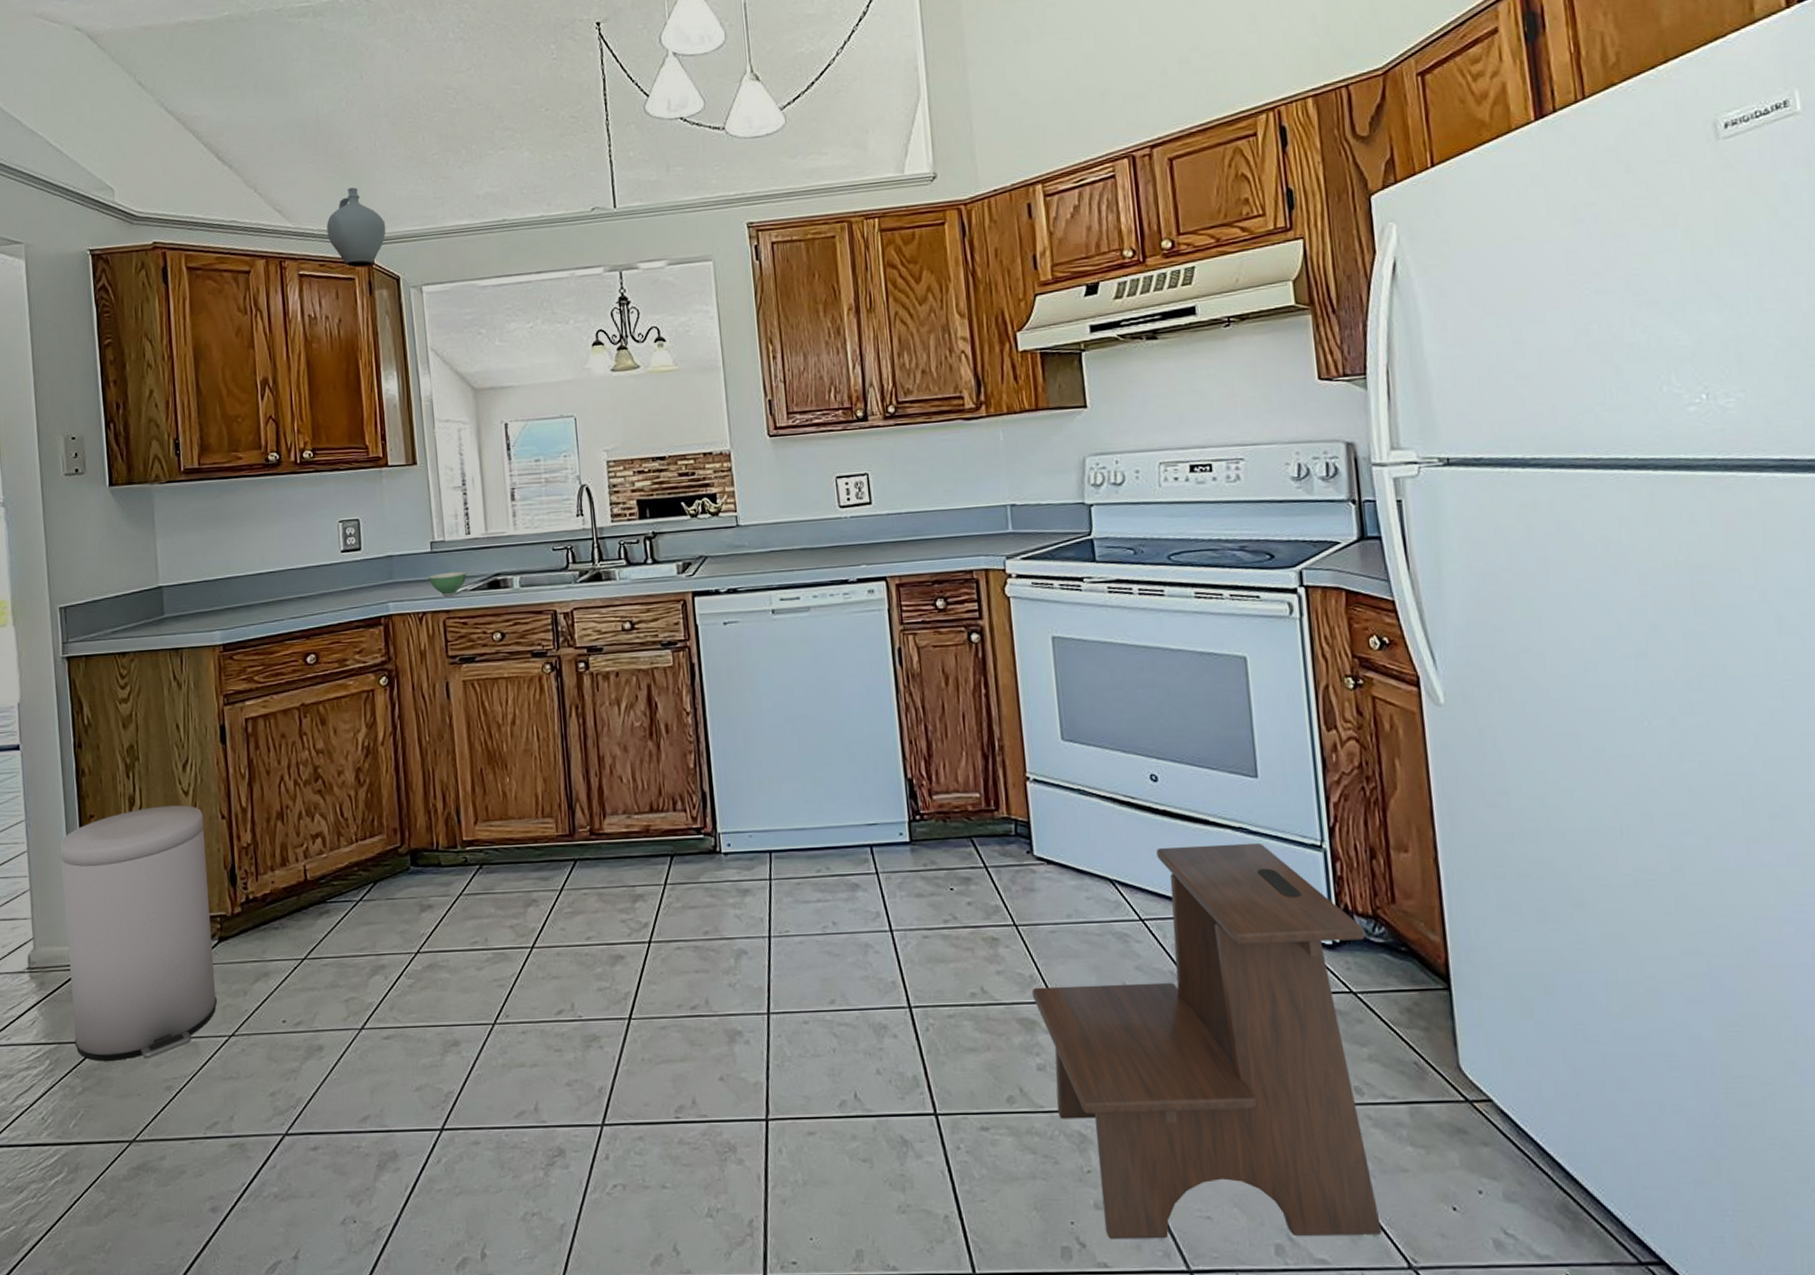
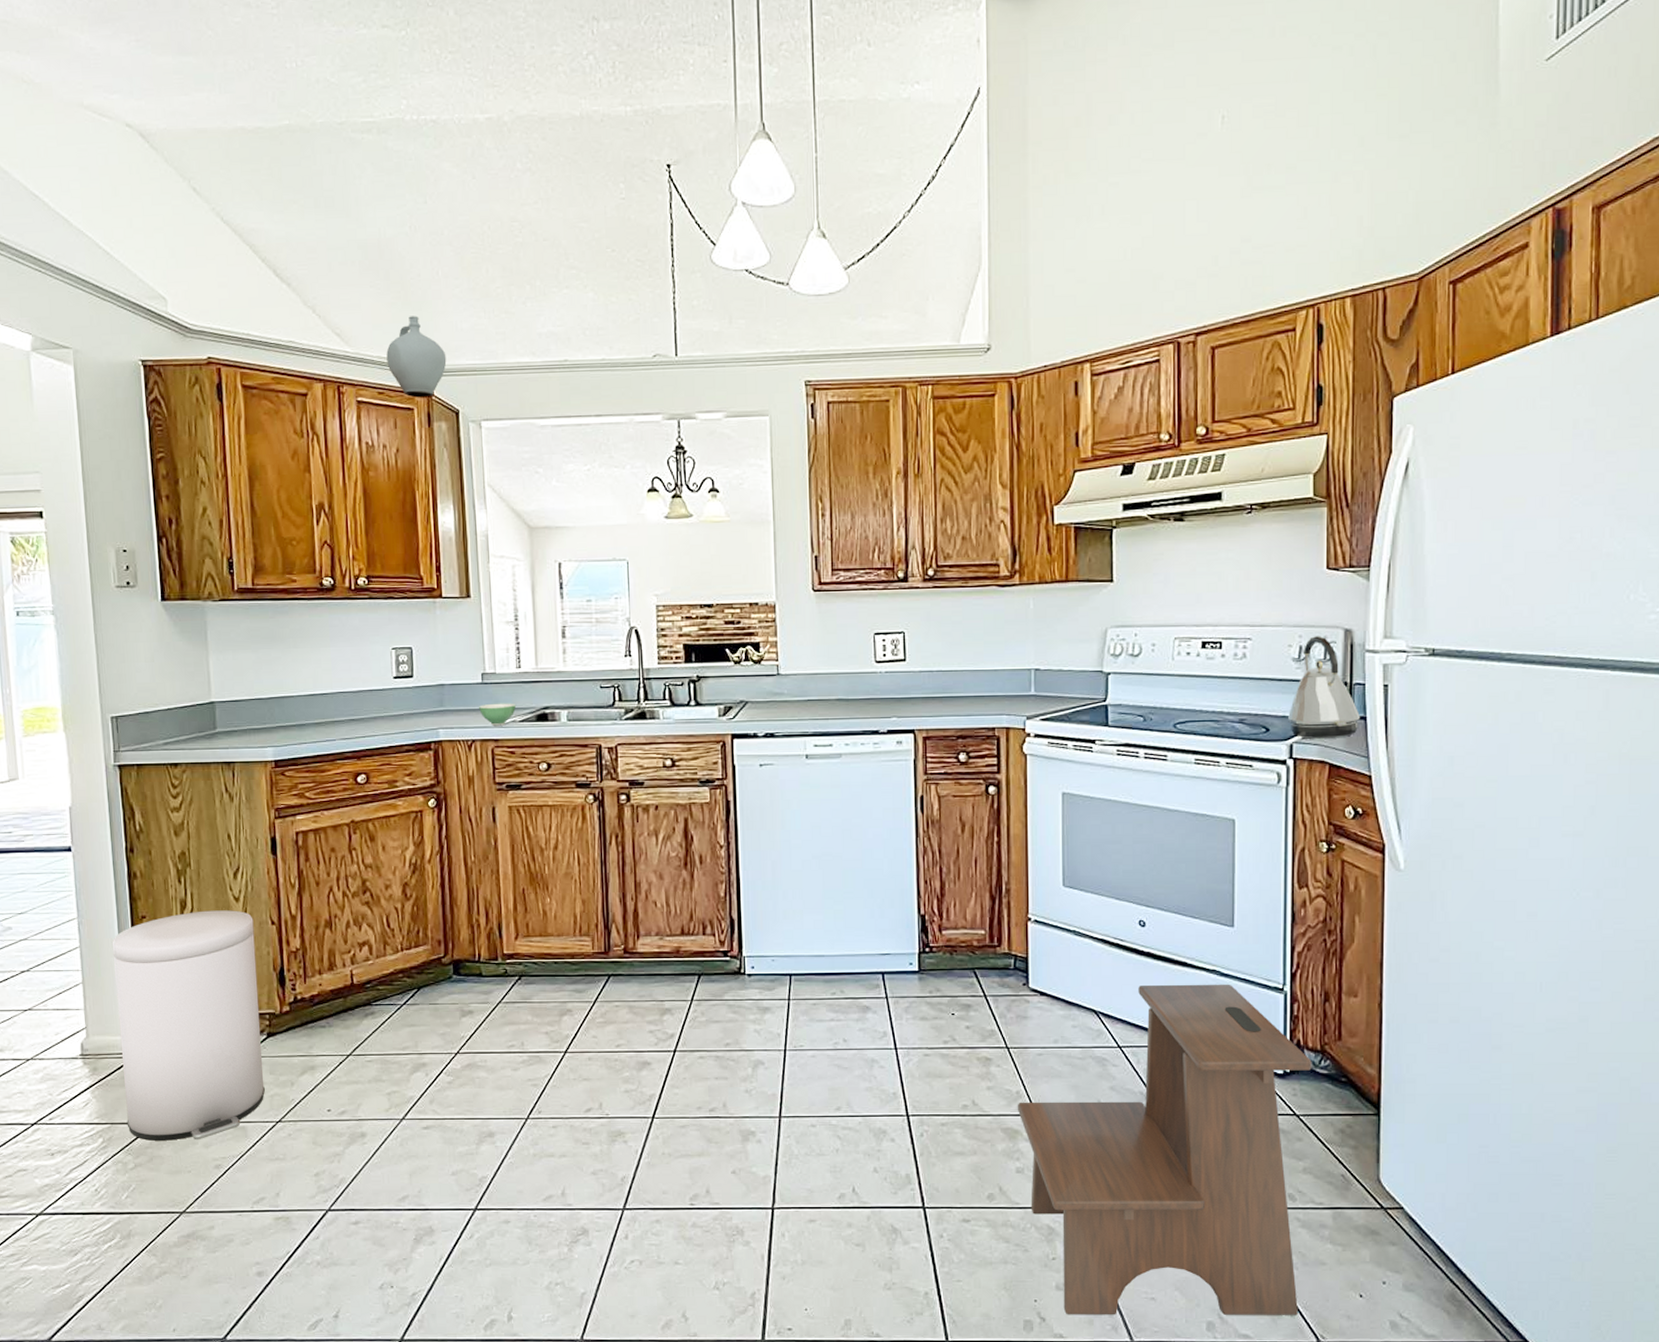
kettle: none [1293,451,1374,565] -> present [1288,636,1360,740]

